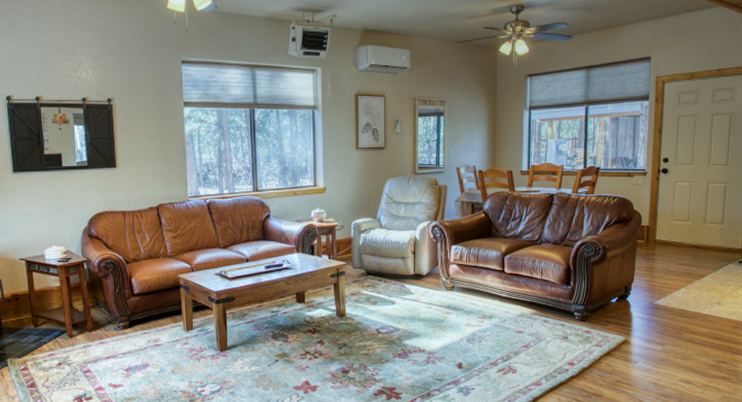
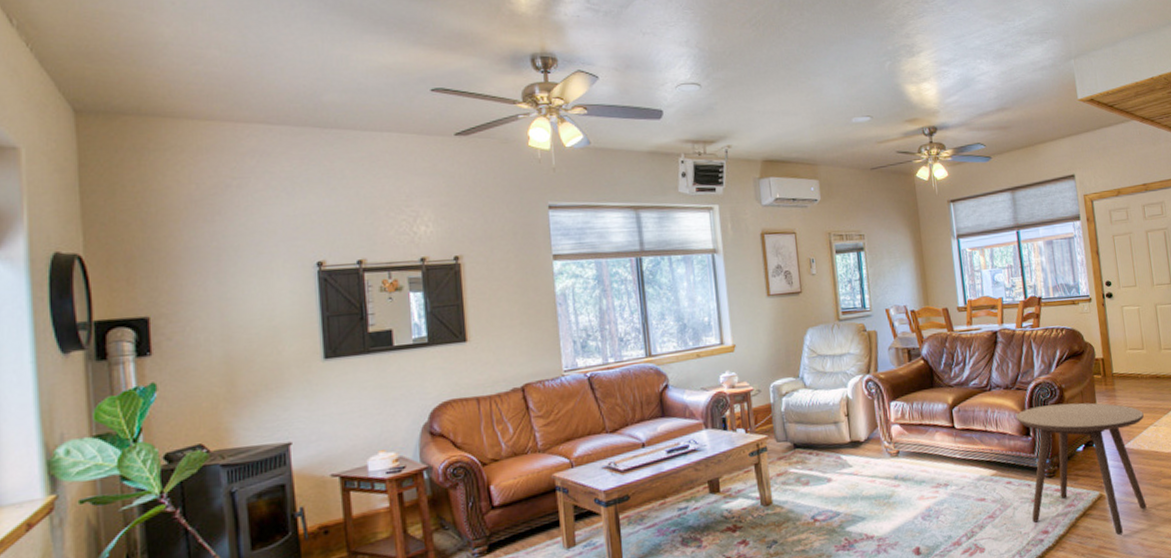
side table: none [560,261,678,374] -> present [1016,402,1147,536]

